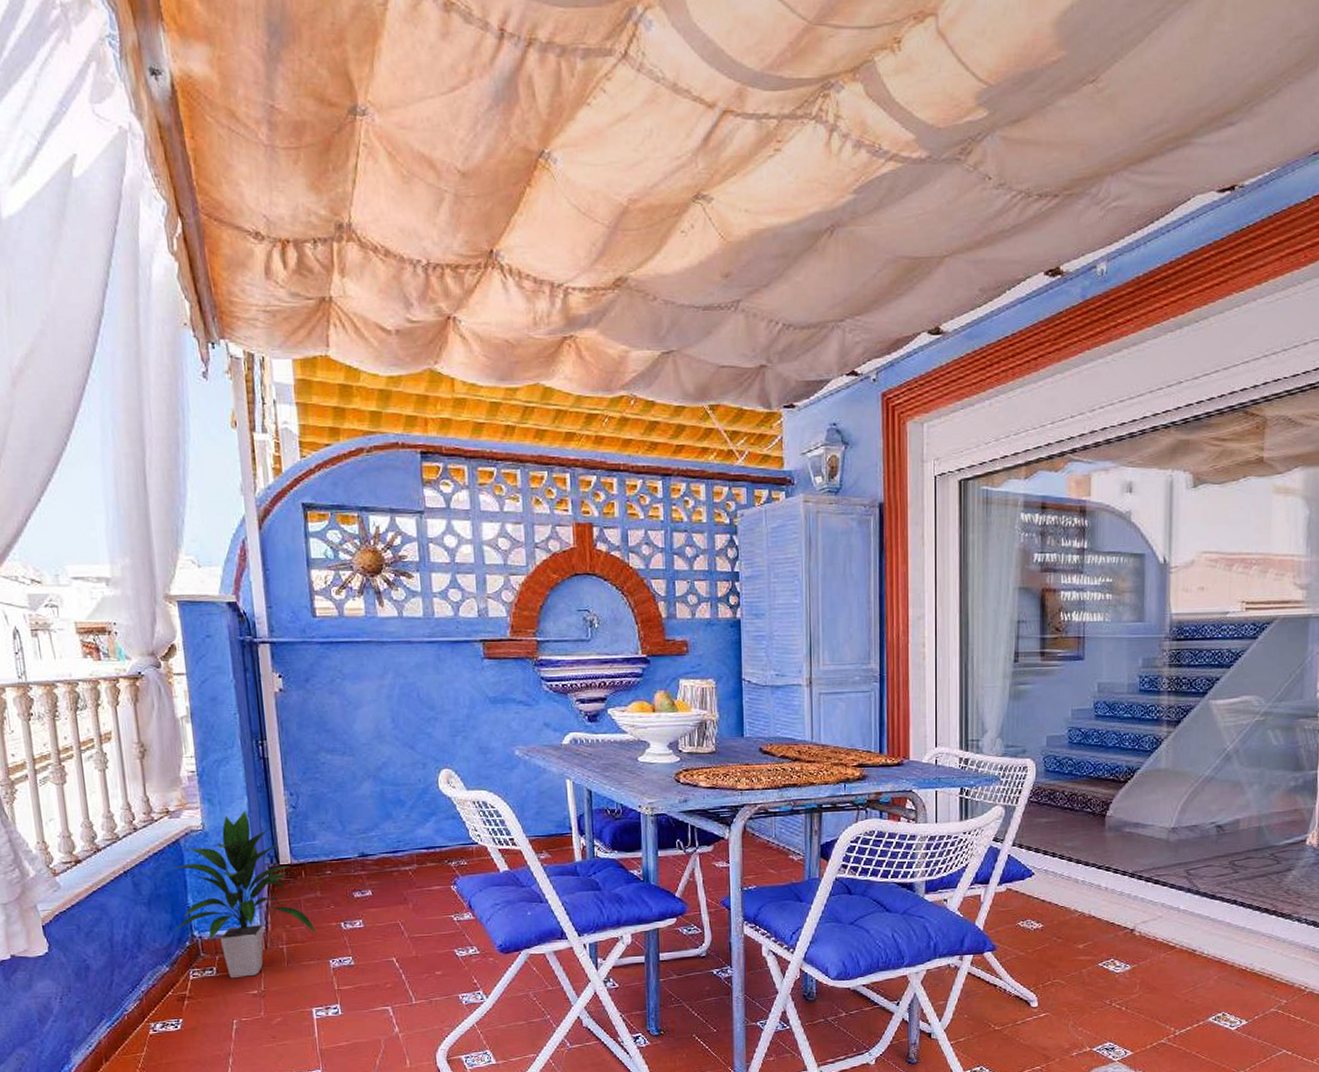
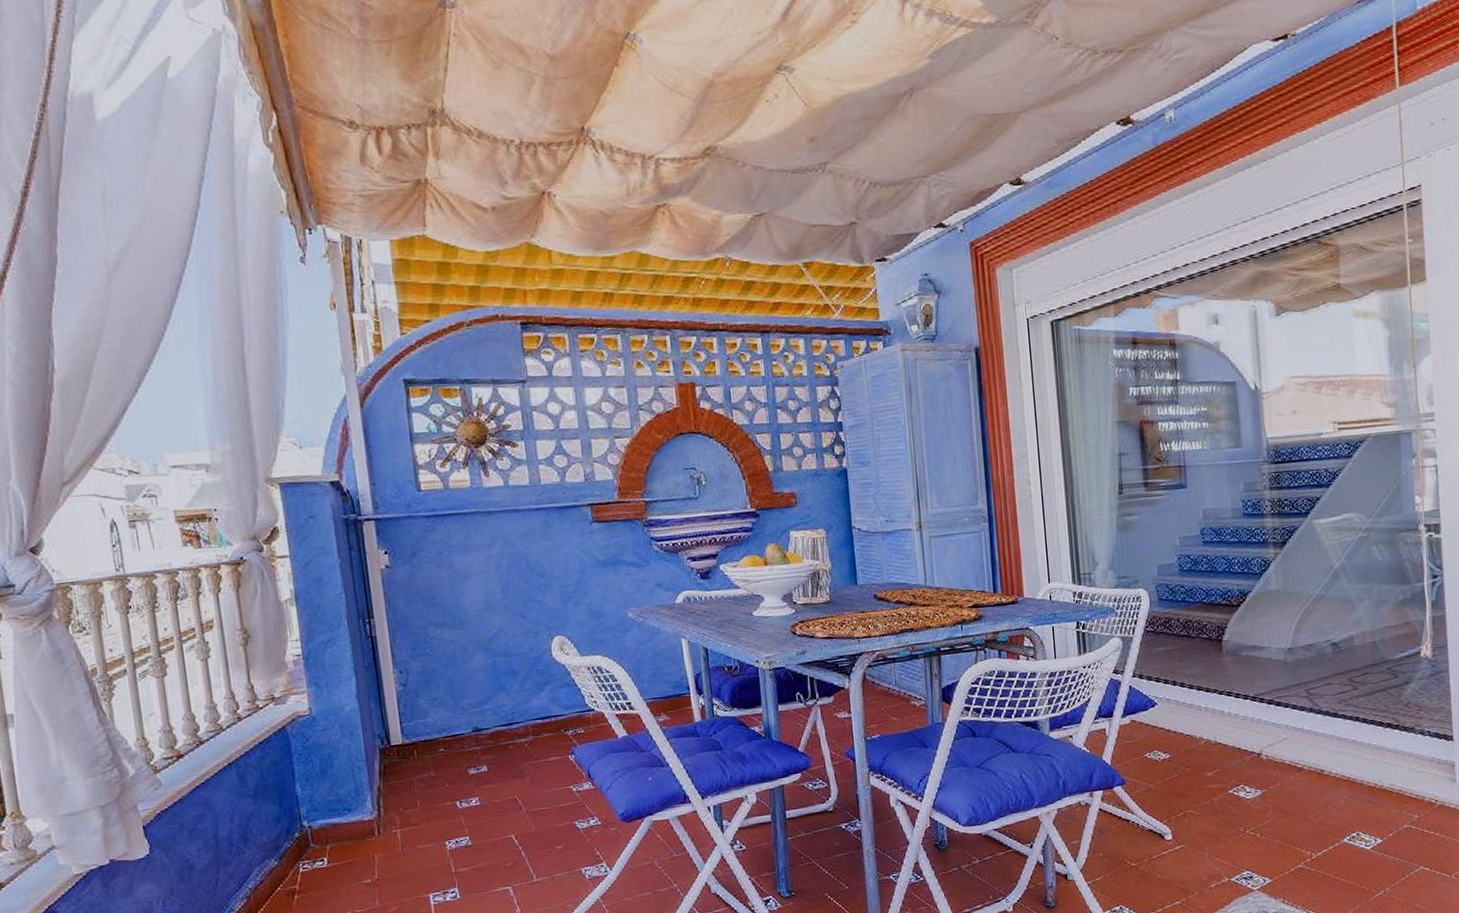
indoor plant: present [168,810,317,979] -> none [275,692,432,869]

